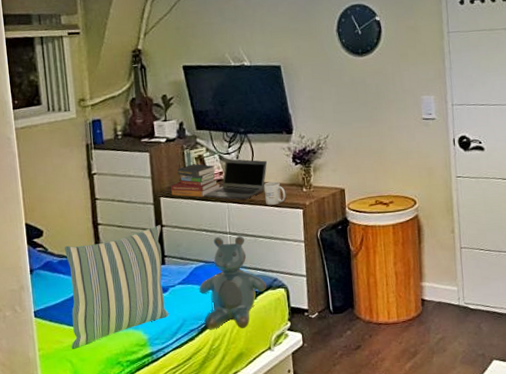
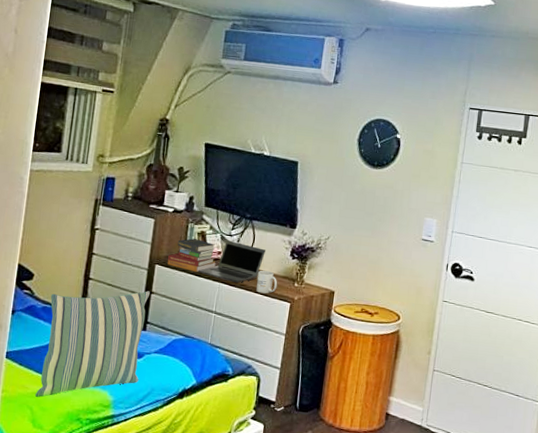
stuffed animal: present [199,236,267,330] -> none [171,314,240,409]

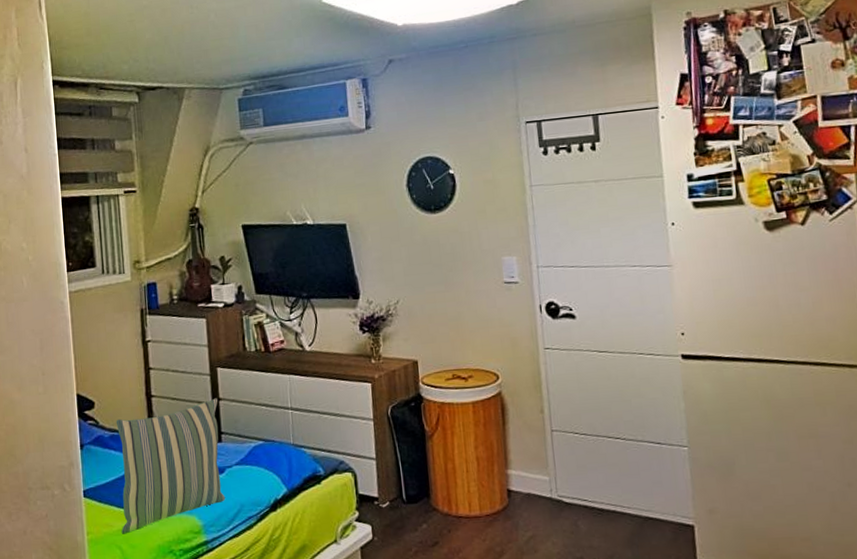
books: present [167,238,216,272] -> none [229,331,281,368]
laptop: present [198,240,265,284] -> none [264,326,332,373]
mug: present [255,270,278,294] -> none [328,351,353,379]

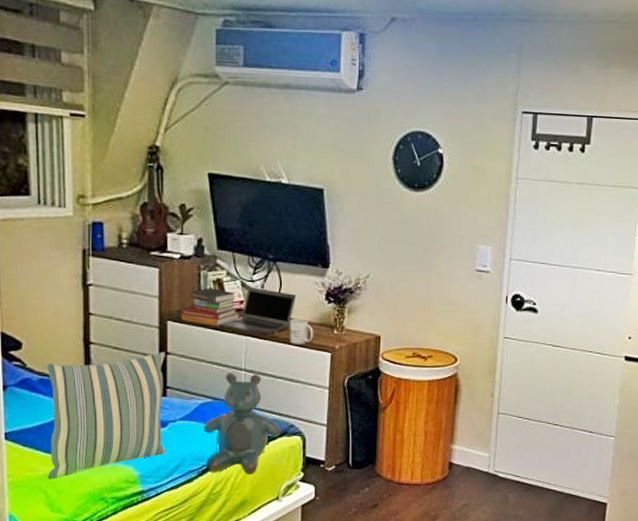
books: none [229,331,281,368] -> present [181,288,239,326]
stuffed animal: none [258,412,333,518] -> present [203,373,282,475]
laptop: none [264,326,332,373] -> present [219,287,296,336]
mug: none [328,351,353,379] -> present [289,318,314,345]

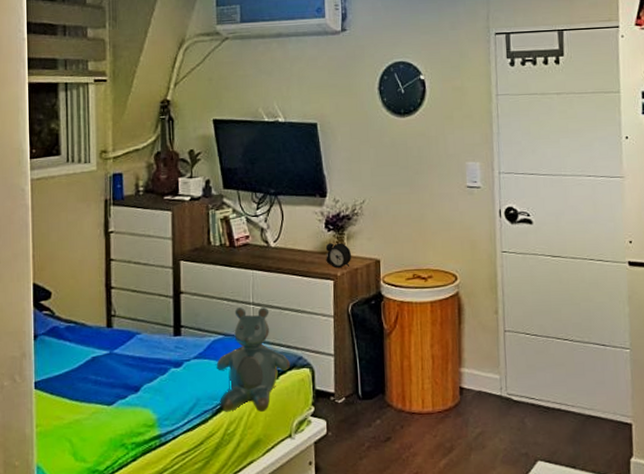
pillow: present [46,352,166,479] -> none [72,291,182,427]
books: present [181,288,239,326] -> none [193,226,245,262]
laptop: present [219,287,296,336] -> none [228,221,297,268]
mug: present [289,318,314,345] -> none [292,248,317,275]
alarm clock: none [324,315,352,341] -> present [325,243,352,268]

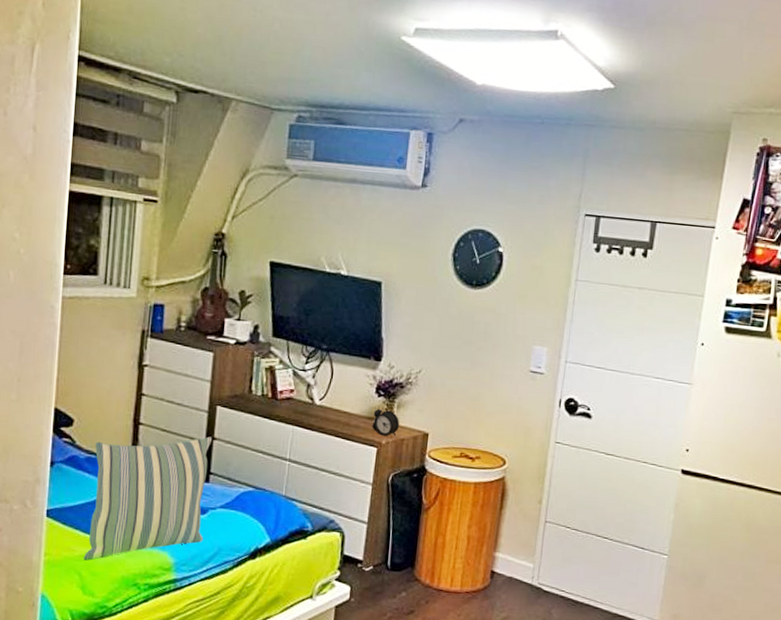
pillow: none [72,291,182,427] -> present [83,436,212,561]
stuffed animal: present [216,307,291,413] -> none [242,462,321,571]

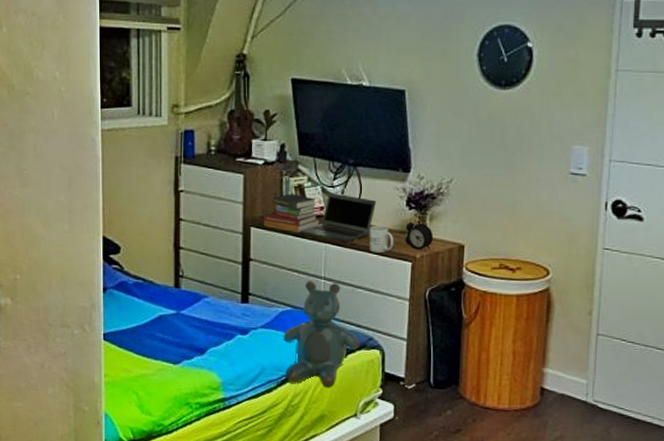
pillow: present [83,436,212,561] -> none [138,258,248,381]
books: none [231,375,288,414] -> present [264,194,319,232]
stuffed animal: none [242,462,321,571] -> present [283,281,361,389]
laptop: none [268,376,346,427] -> present [300,193,376,243]
mug: none [336,410,362,438] -> present [369,225,395,254]

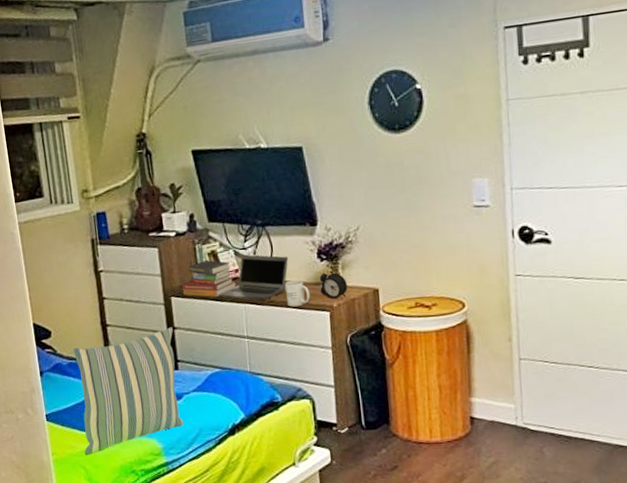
pillow: none [138,258,248,381] -> present [73,327,184,455]
stuffed animal: present [283,281,361,389] -> none [215,341,290,442]

